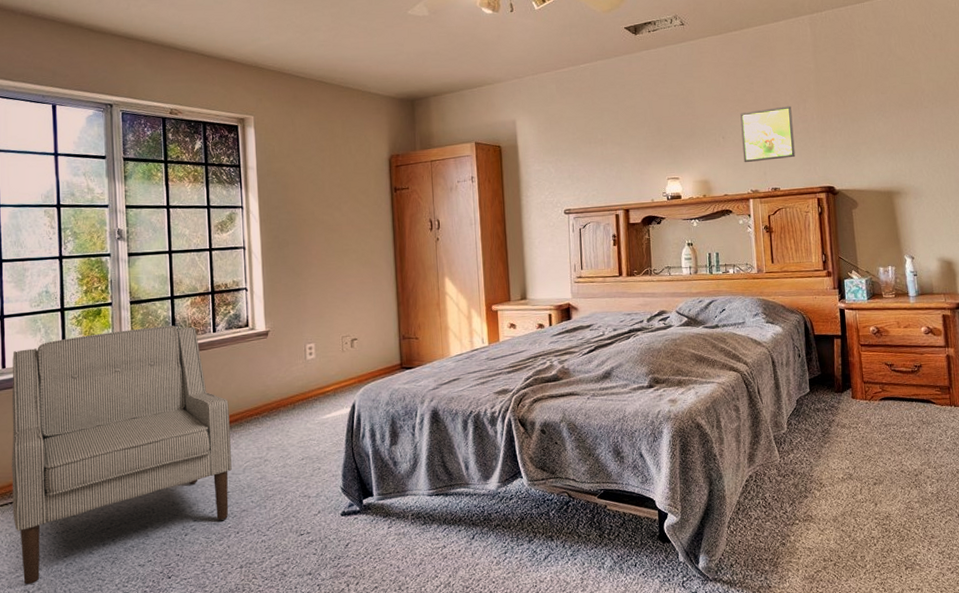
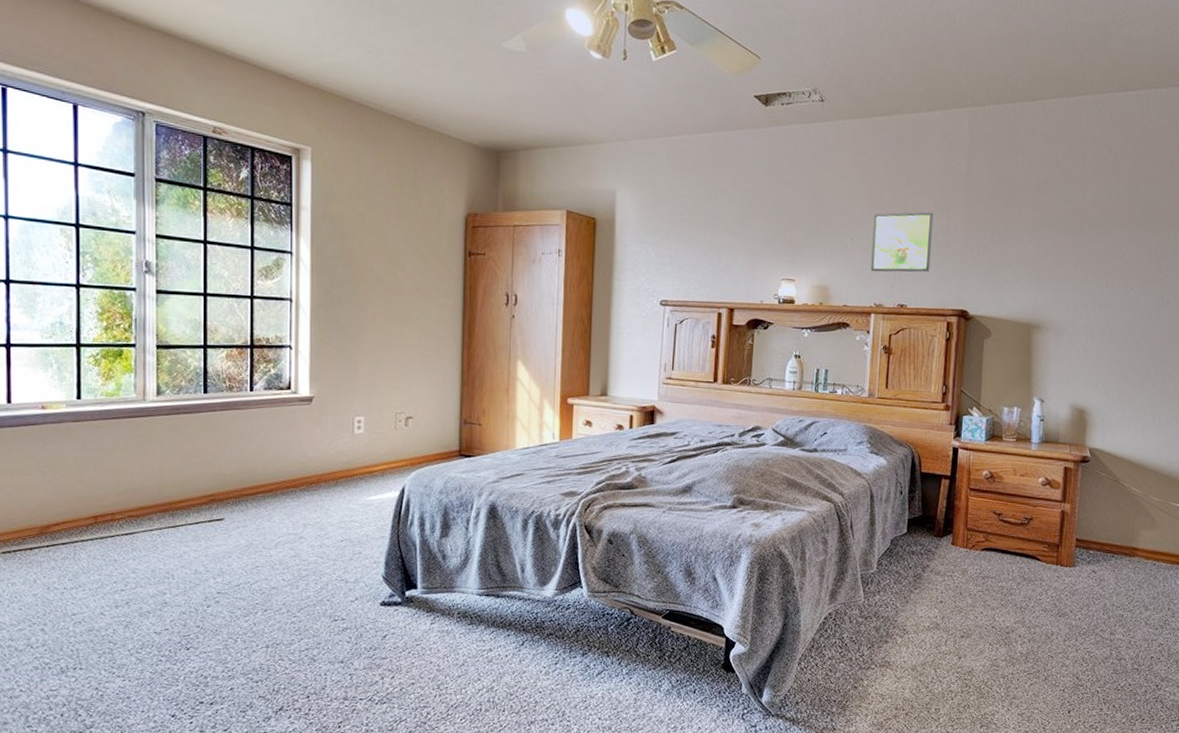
chair: present [11,325,232,585] -> none [15,376,263,639]

